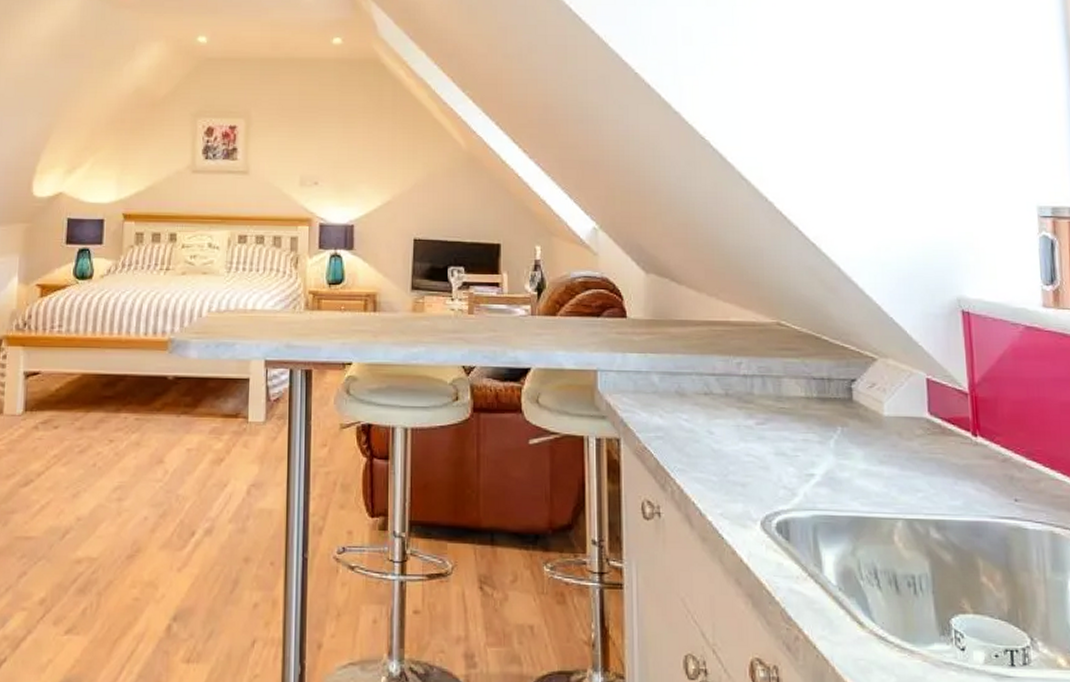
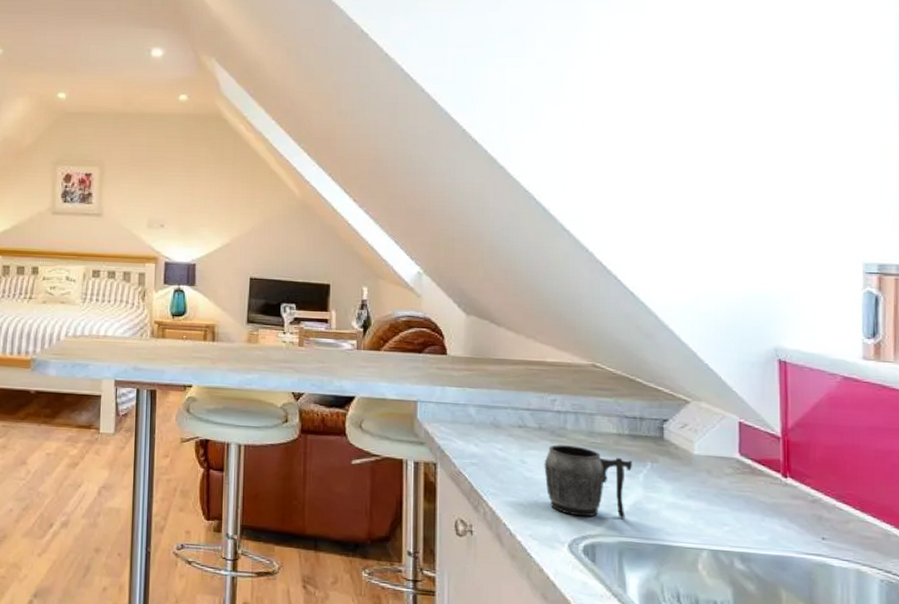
mug: none [732,412,822,491] -> present [544,444,632,519]

